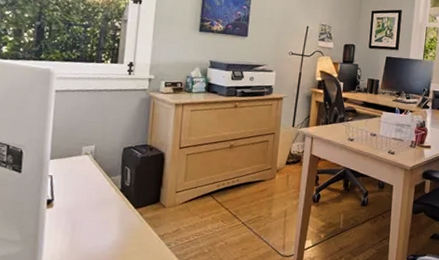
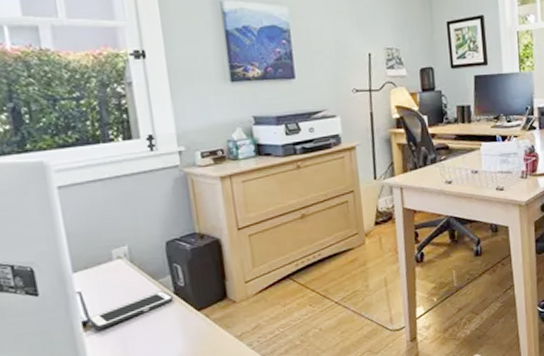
cell phone: none [52,186,120,209] -> present [88,290,174,329]

